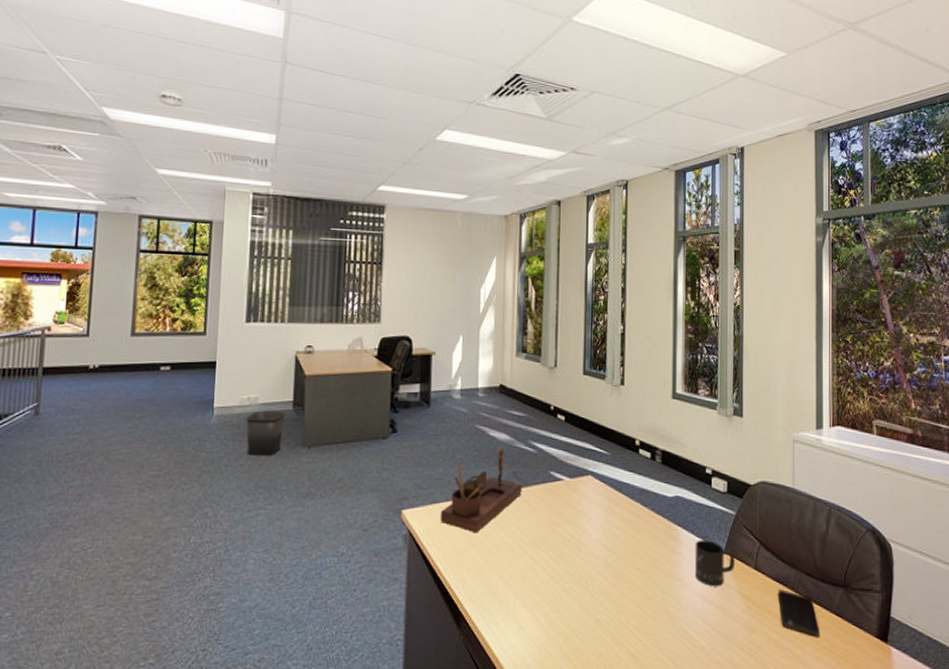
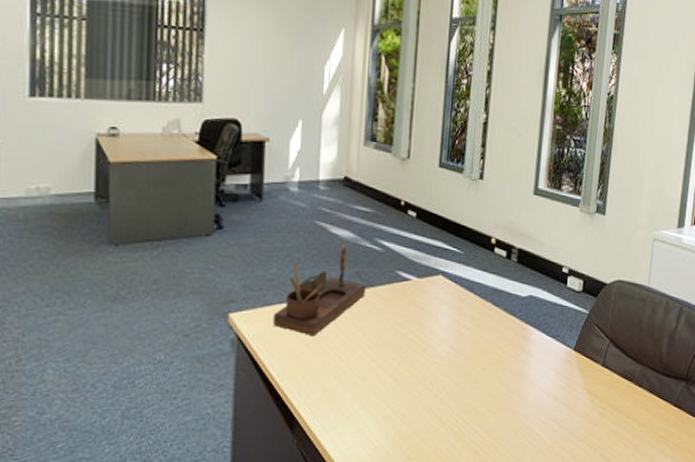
waste bin: present [245,410,286,456] -> none [34,202,86,256]
mug: present [694,540,736,586] -> none [542,339,584,383]
phone: present [777,588,819,637] -> none [621,383,658,427]

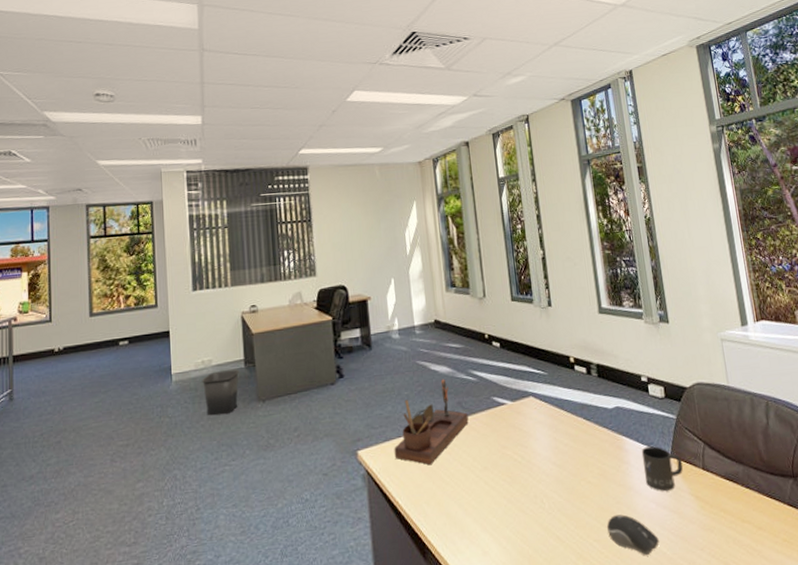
waste bin: none [34,202,86,256] -> present [201,369,239,416]
computer mouse: none [492,402,543,443] -> present [606,514,659,556]
mug: none [542,339,584,383] -> present [641,446,683,491]

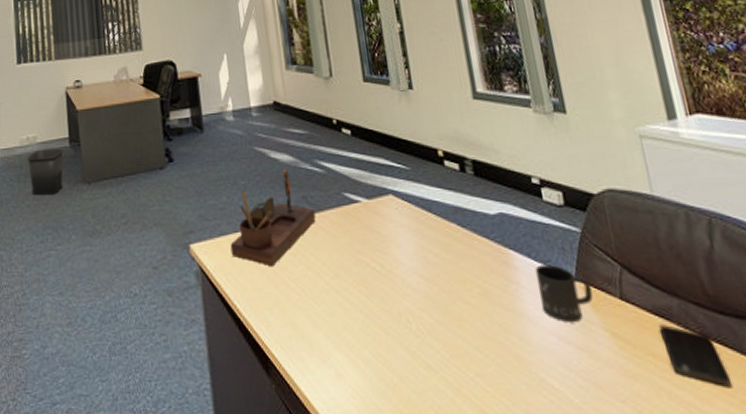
computer mouse: present [606,514,659,556] -> none [491,346,564,402]
phone: none [728,485,777,530] -> present [658,323,732,387]

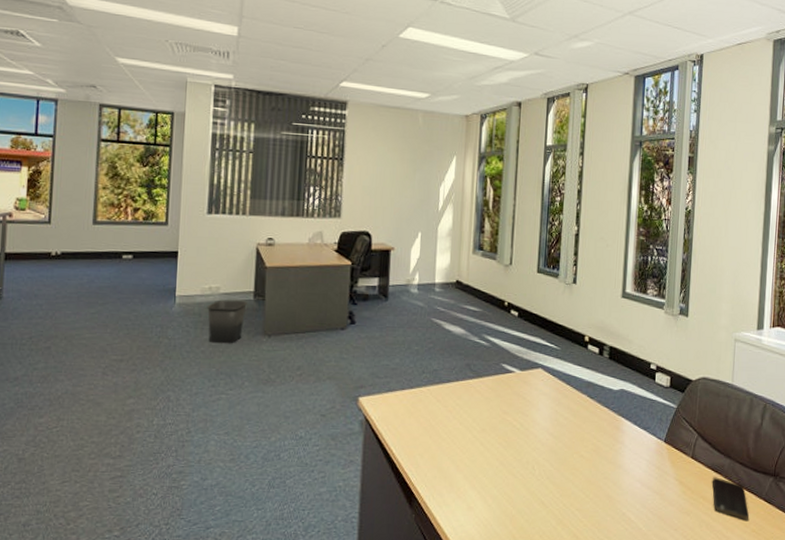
desk organizer: present [230,168,316,266] -> none [395,339,475,419]
mug: present [534,265,593,322] -> none [635,430,674,473]

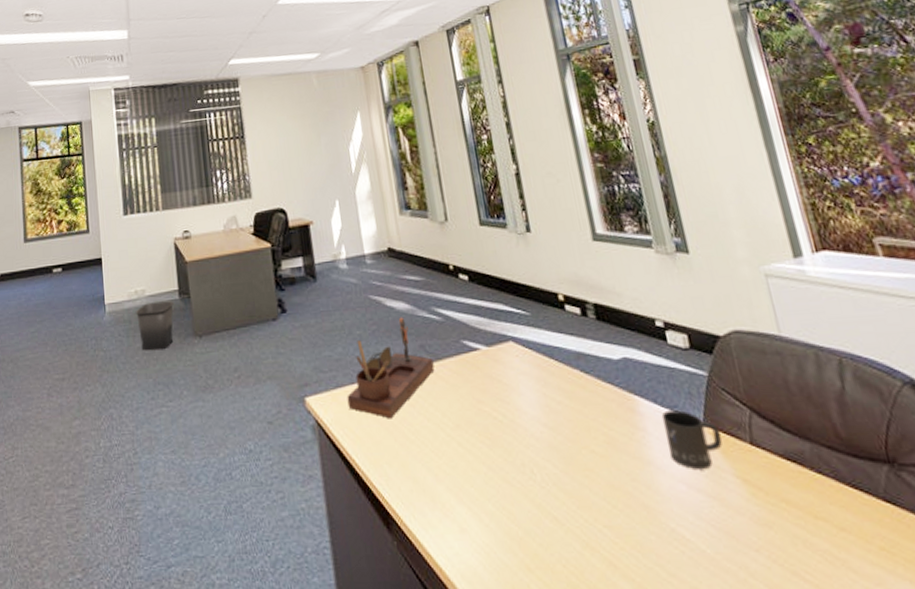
desk organizer: none [395,339,475,419] -> present [347,317,435,418]
mug: none [635,430,674,473] -> present [661,410,722,469]
phone: present [712,476,749,520] -> none [790,468,868,533]

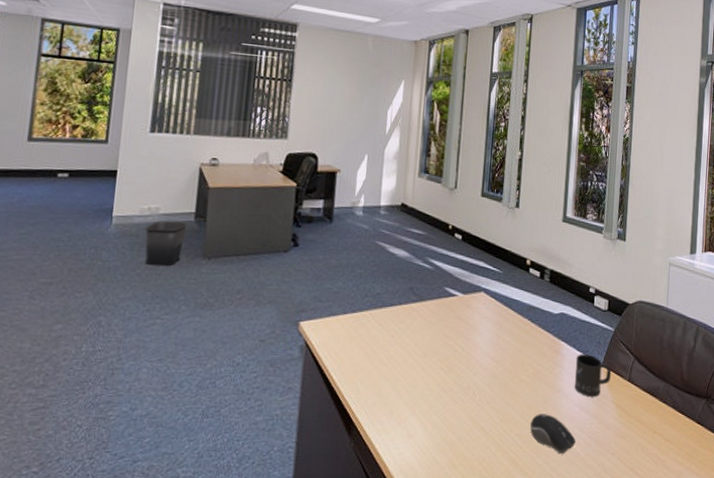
desk organizer: present [347,317,435,418] -> none [337,262,418,344]
computer mouse: none [619,496,695,553] -> present [530,414,576,455]

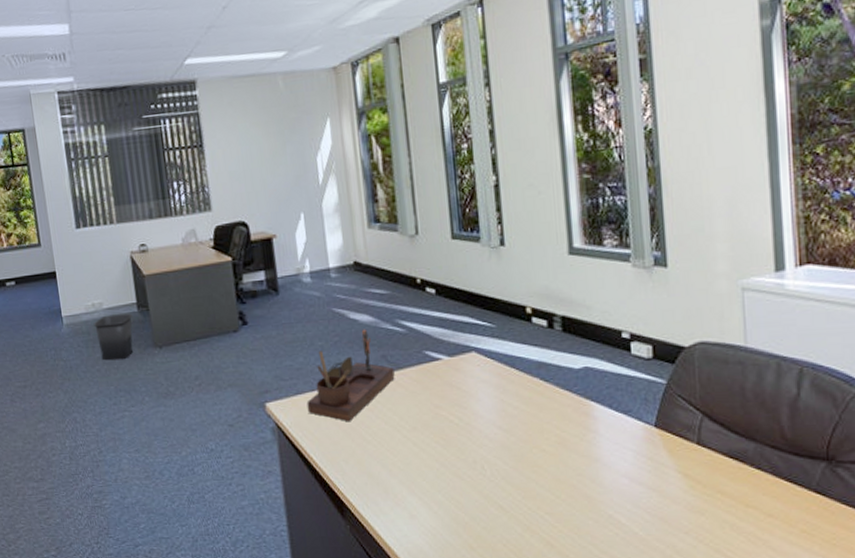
desk organizer: none [337,262,418,344] -> present [307,329,395,421]
computer mouse: present [530,414,576,455] -> none [562,488,630,534]
mug: present [574,354,612,397] -> none [614,414,671,465]

